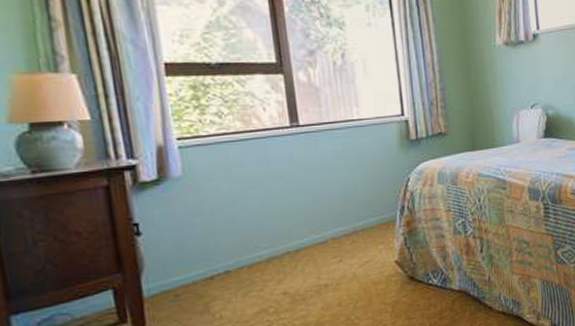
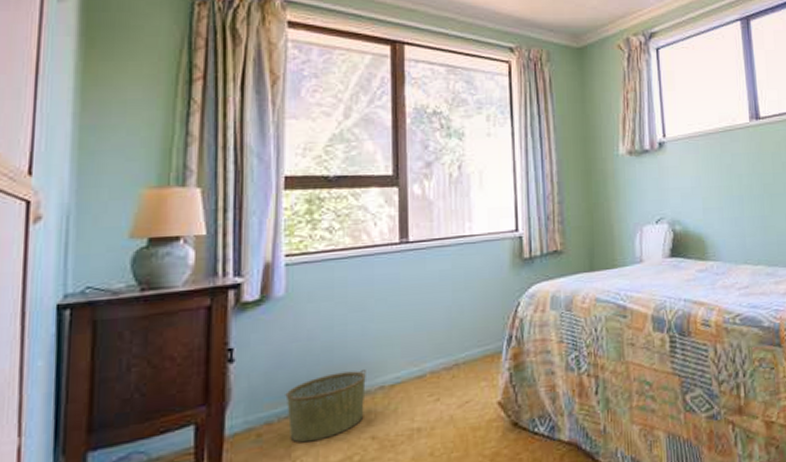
basket: none [196,238,274,301] -> present [285,370,366,443]

